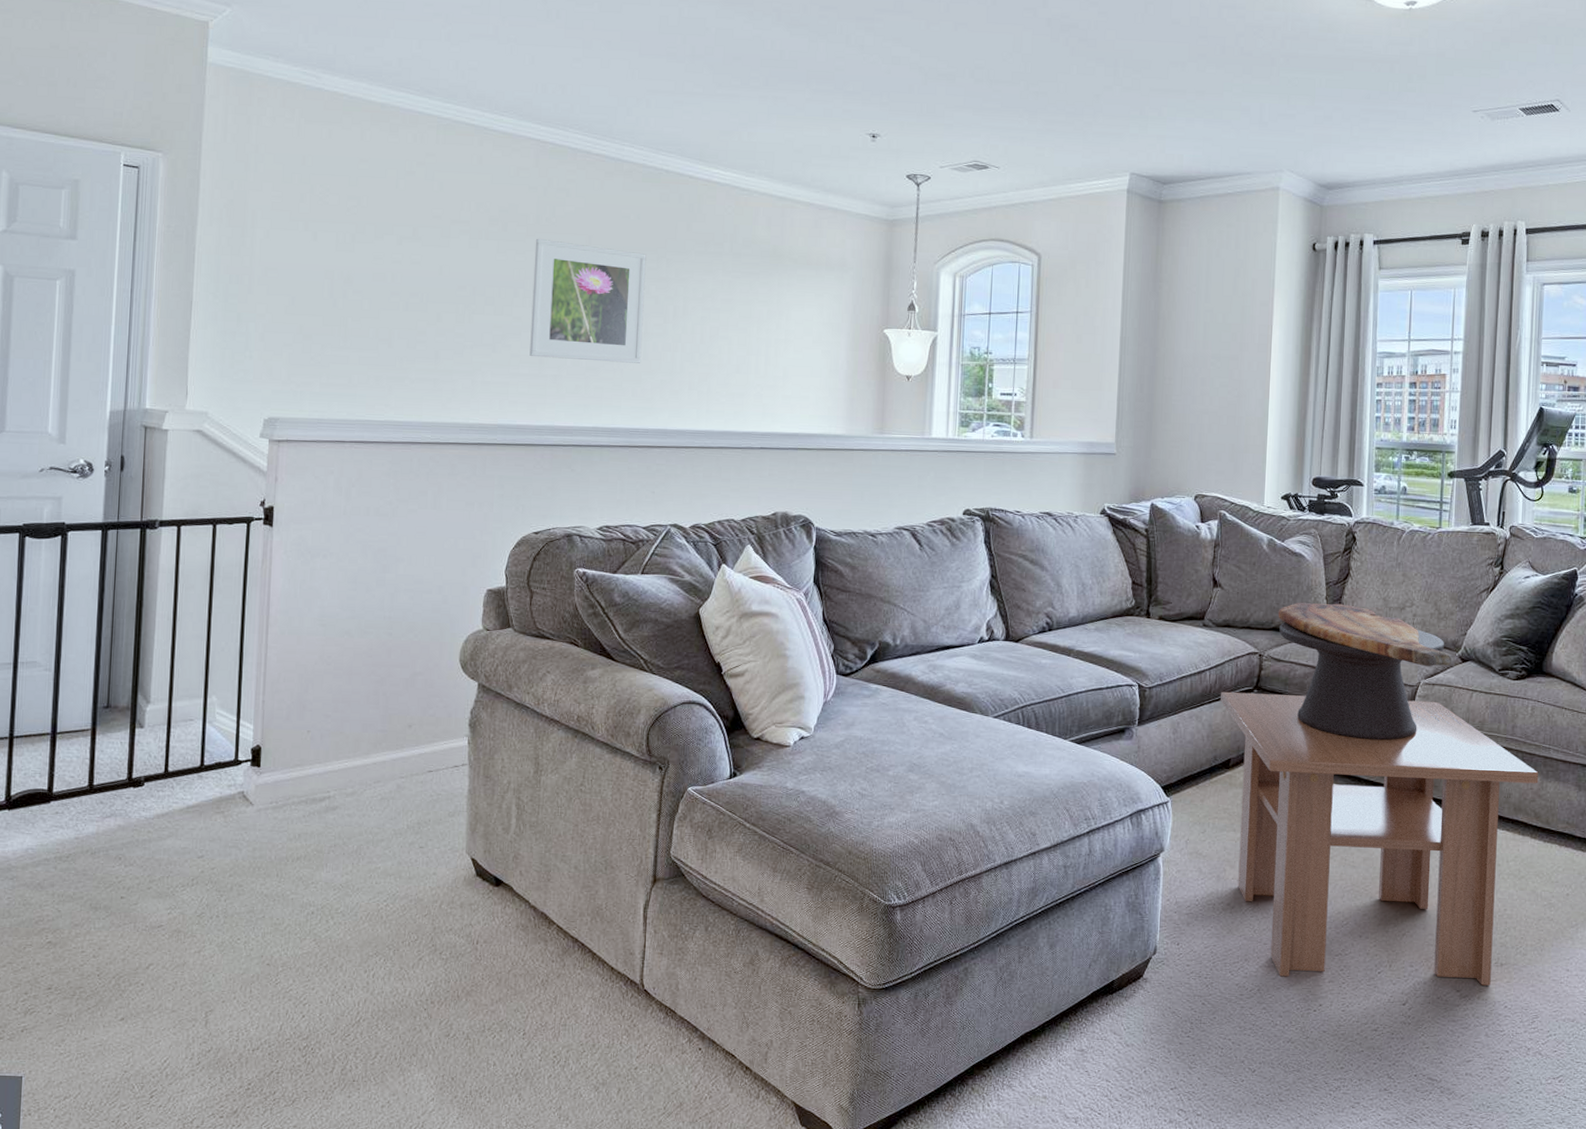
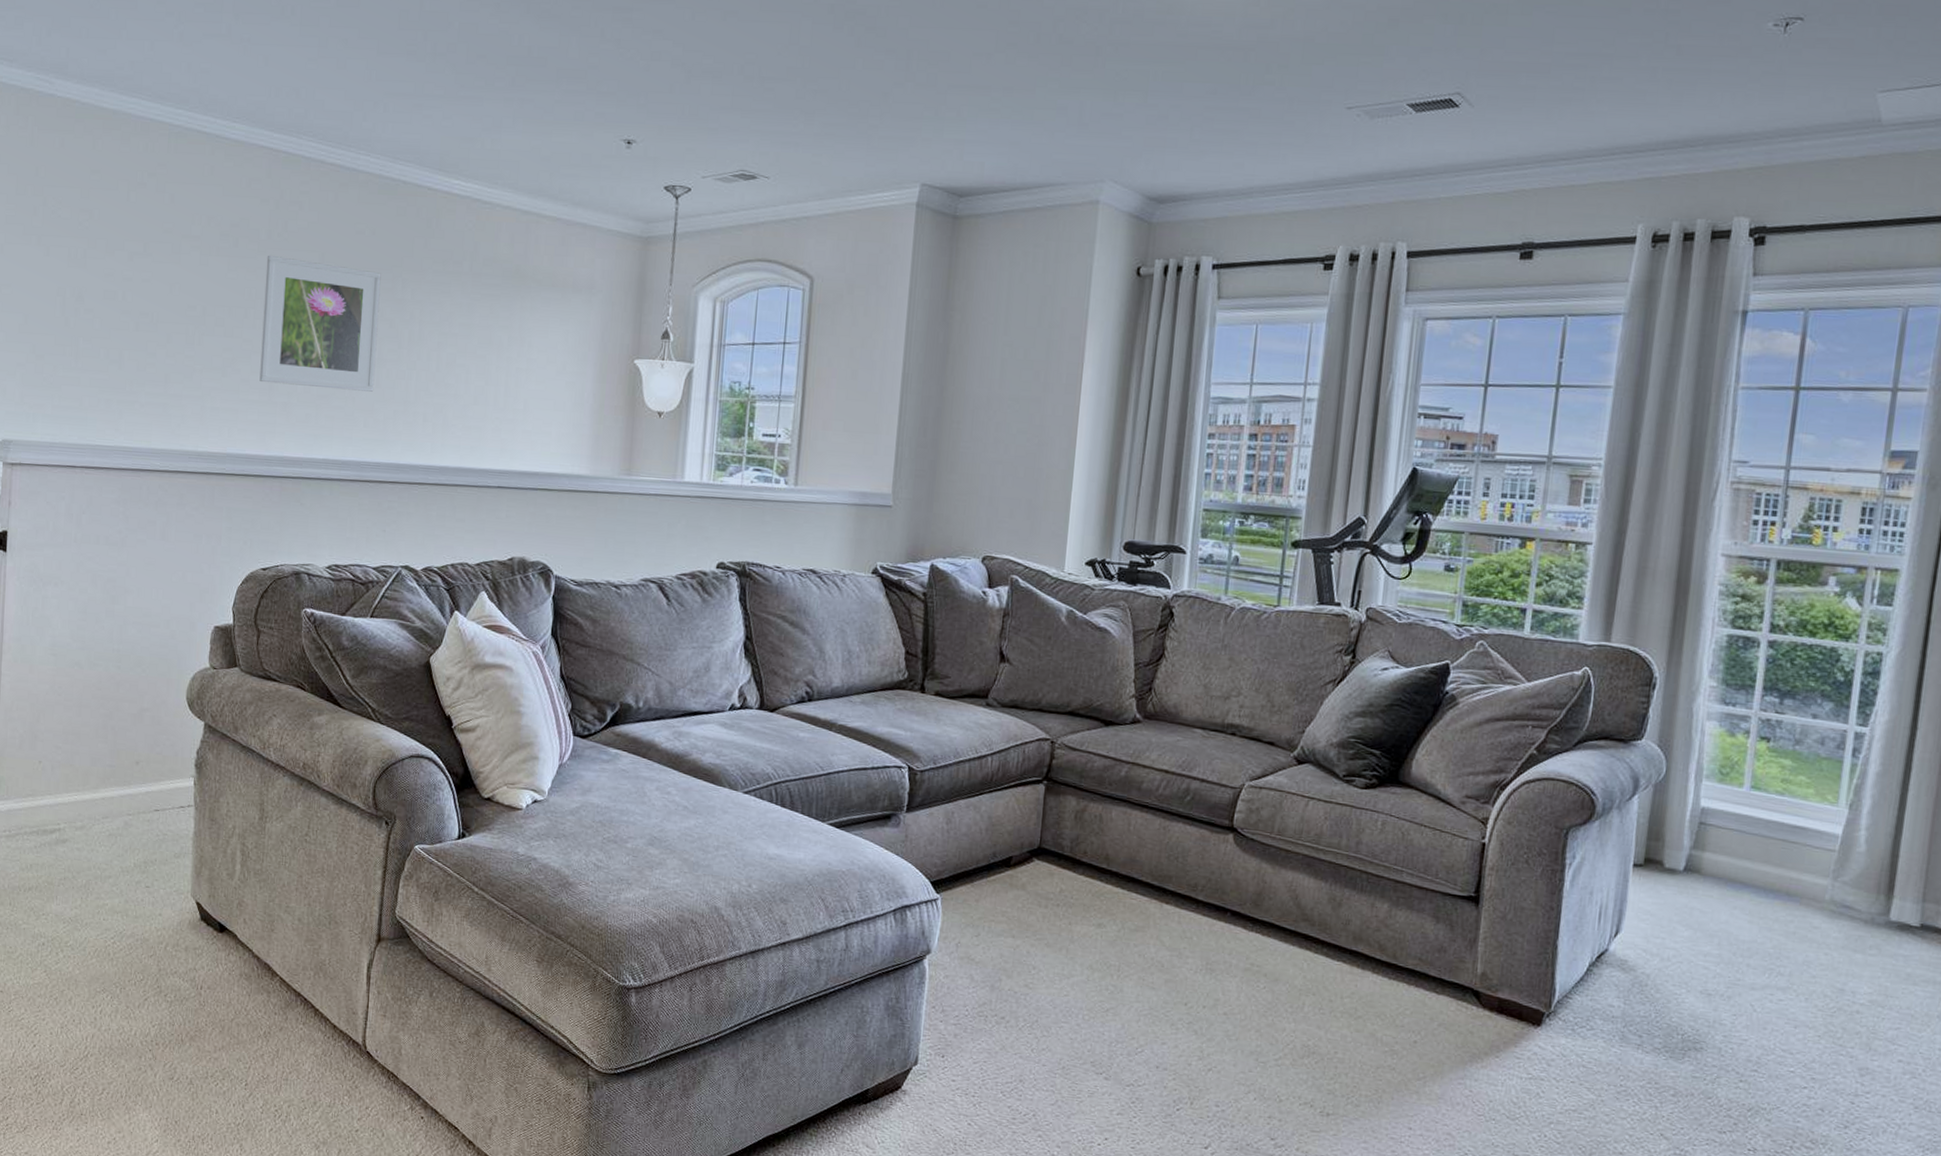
coffee table: present [1221,691,1539,986] -> none [1003,780,1387,1137]
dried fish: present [1278,602,1453,741] -> none [1075,684,1286,849]

